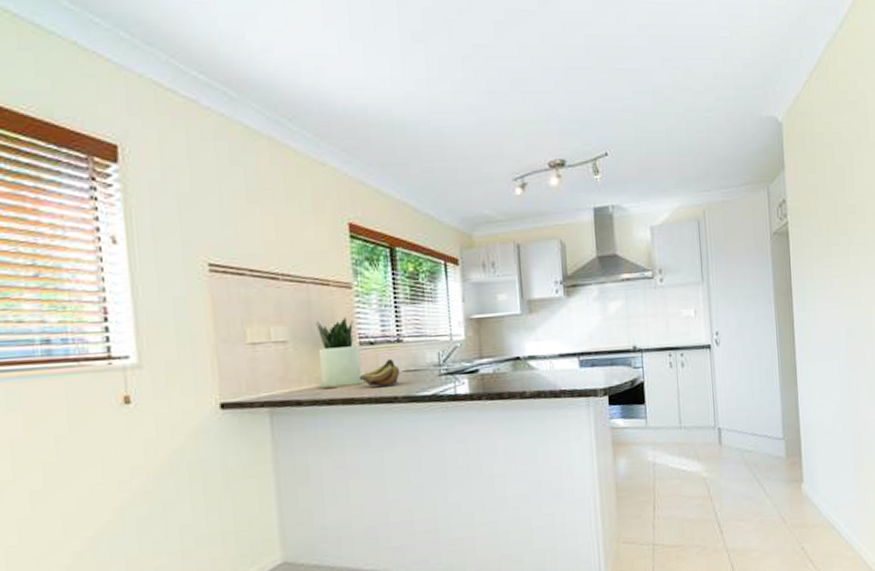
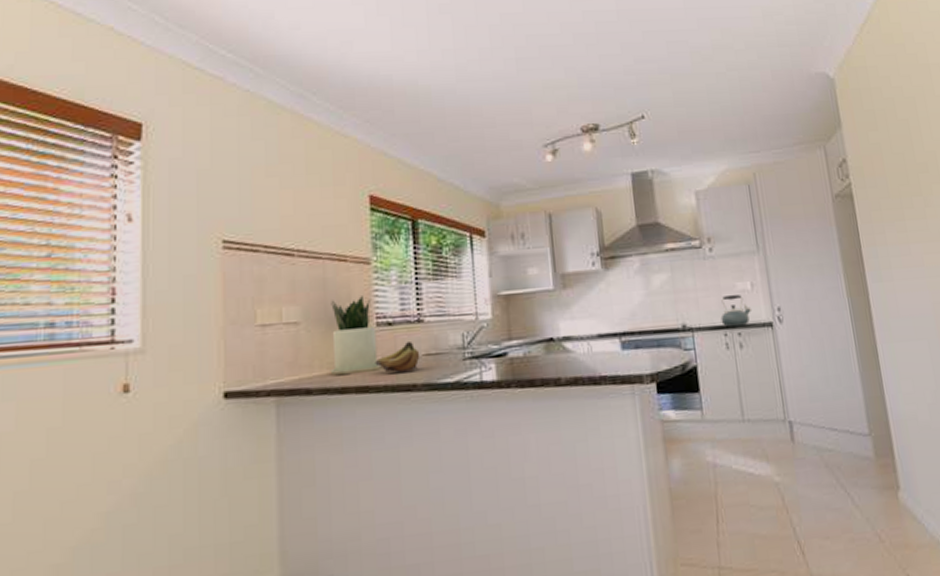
kettle: none [666,320,694,349] -> present [720,294,753,328]

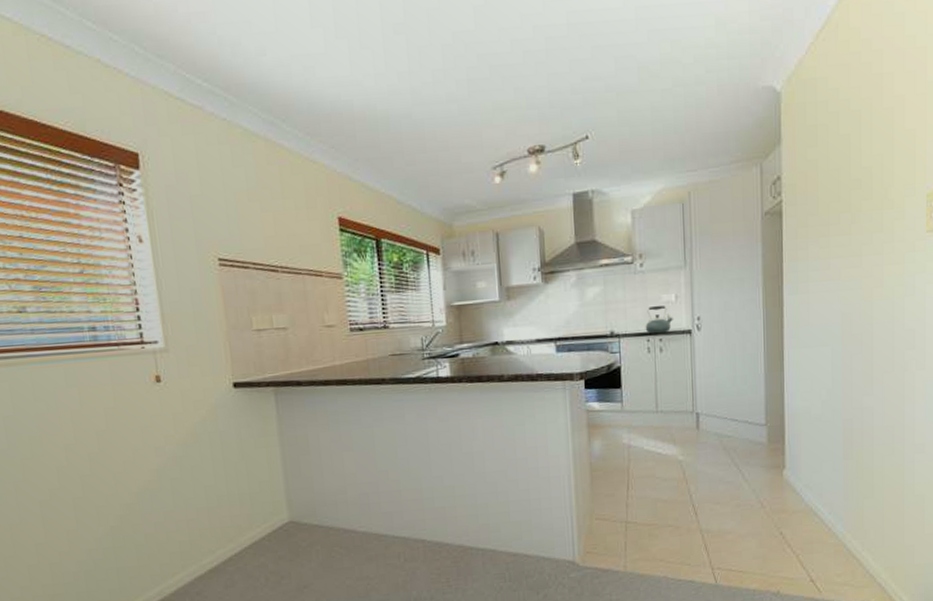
planter: present [330,296,382,376] -> none [311,306,356,371]
fruit: present [375,342,420,374] -> none [350,344,387,370]

